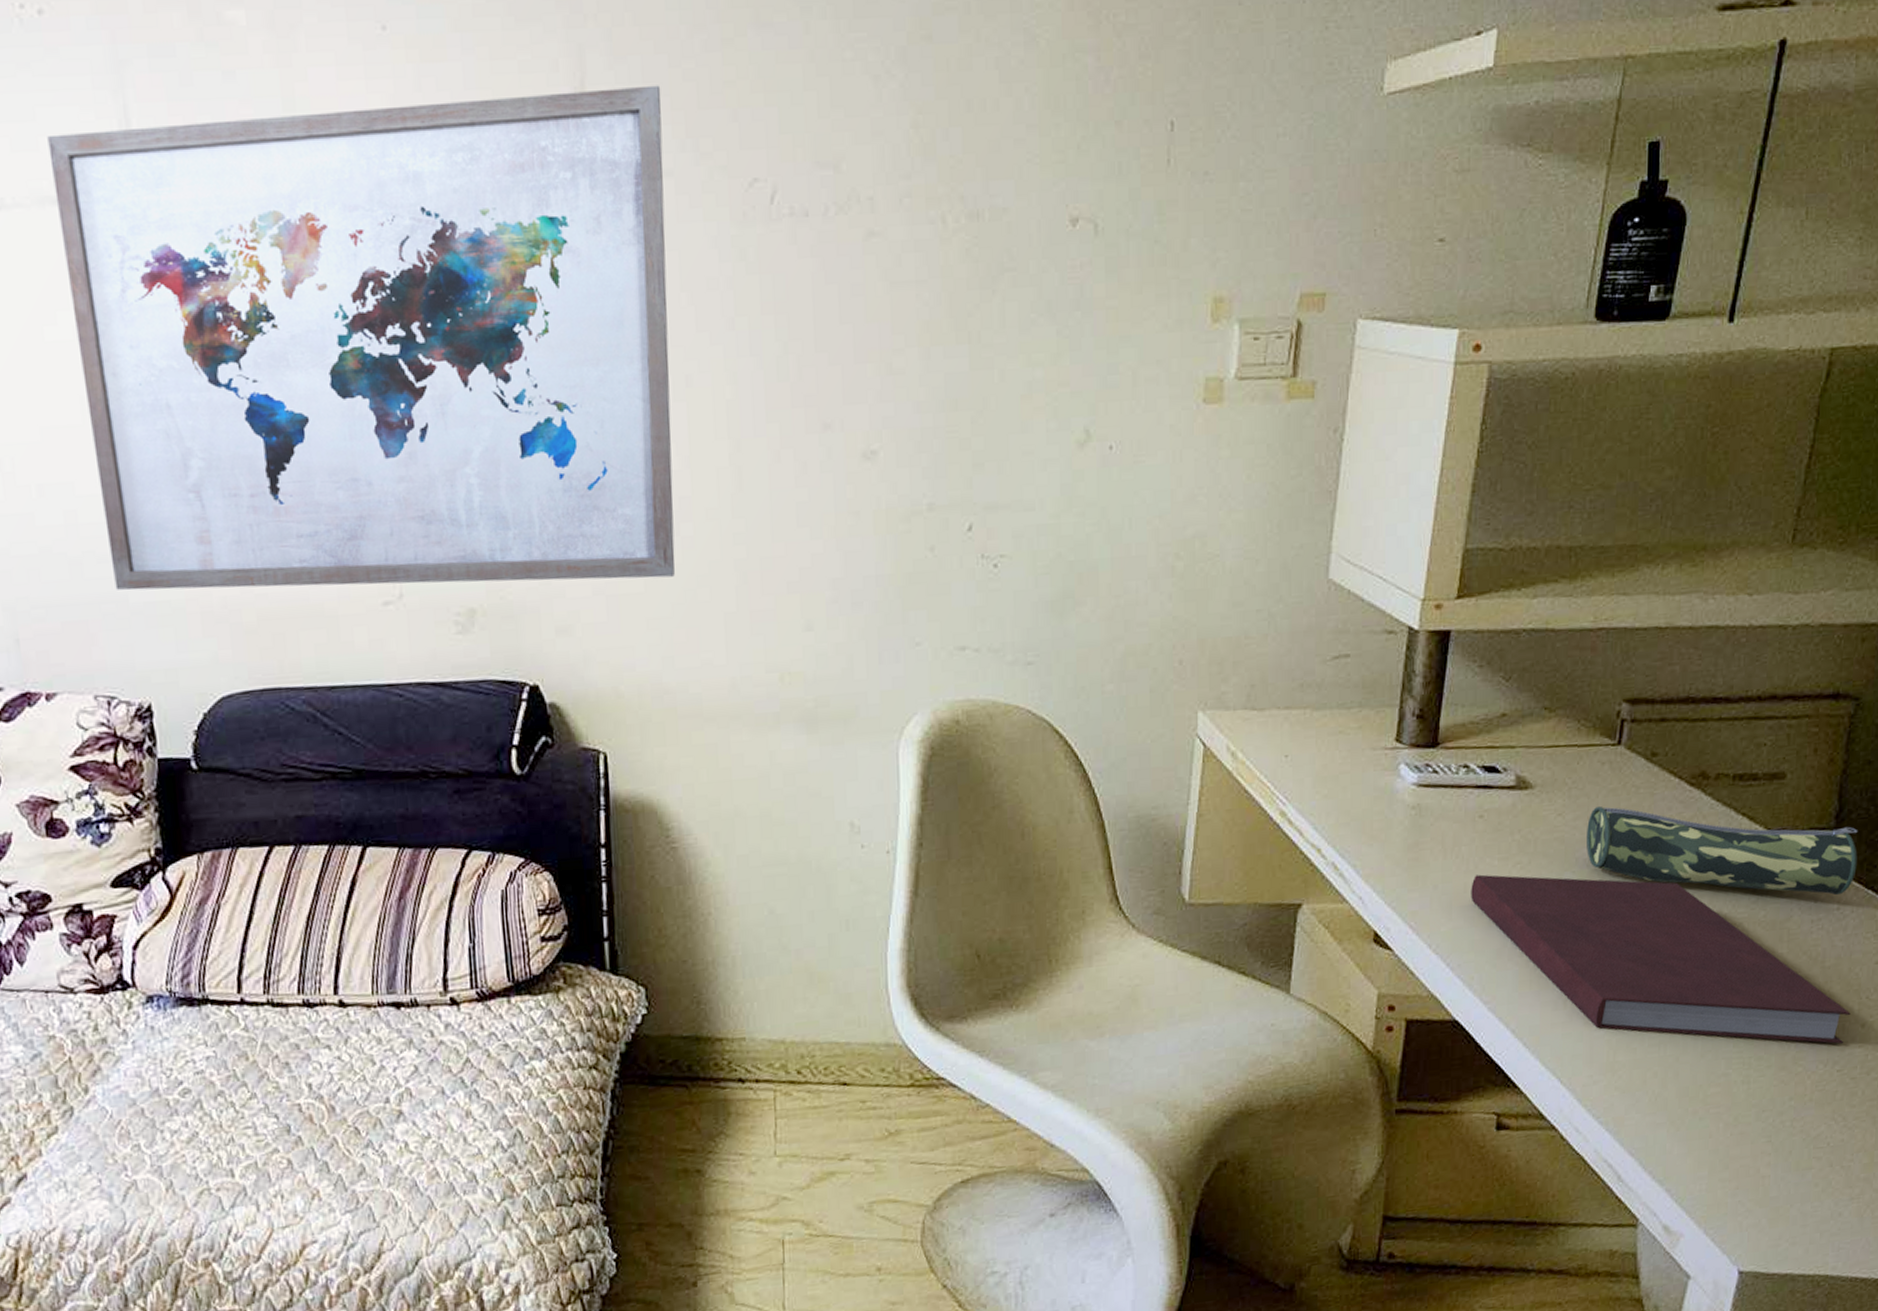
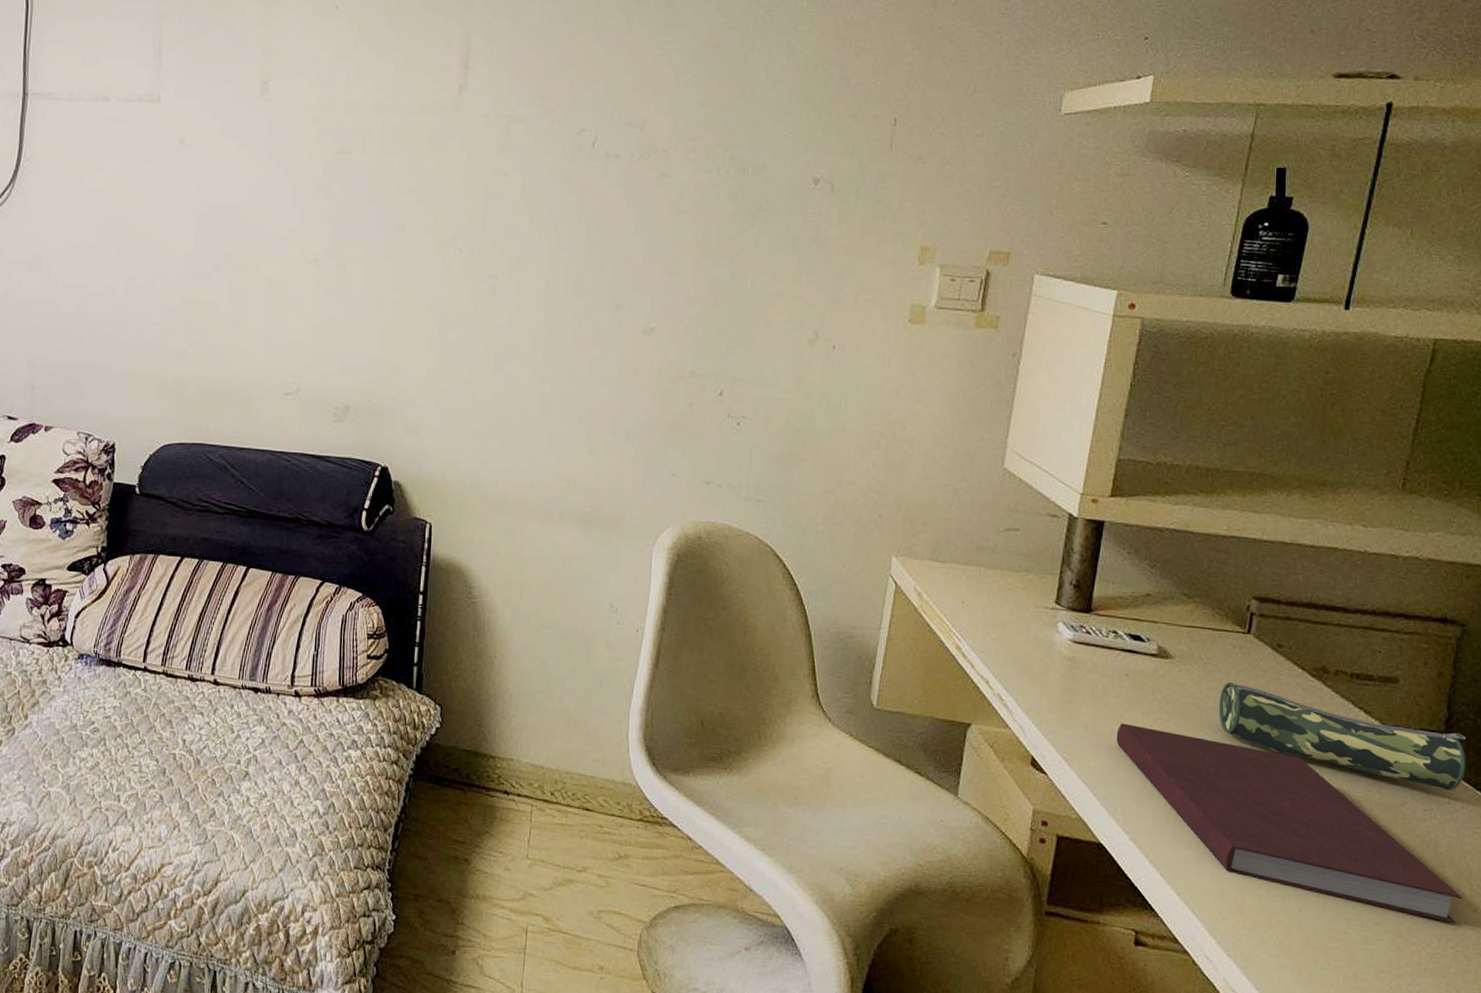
wall art: present [47,85,675,591] -> none [103,56,522,401]

